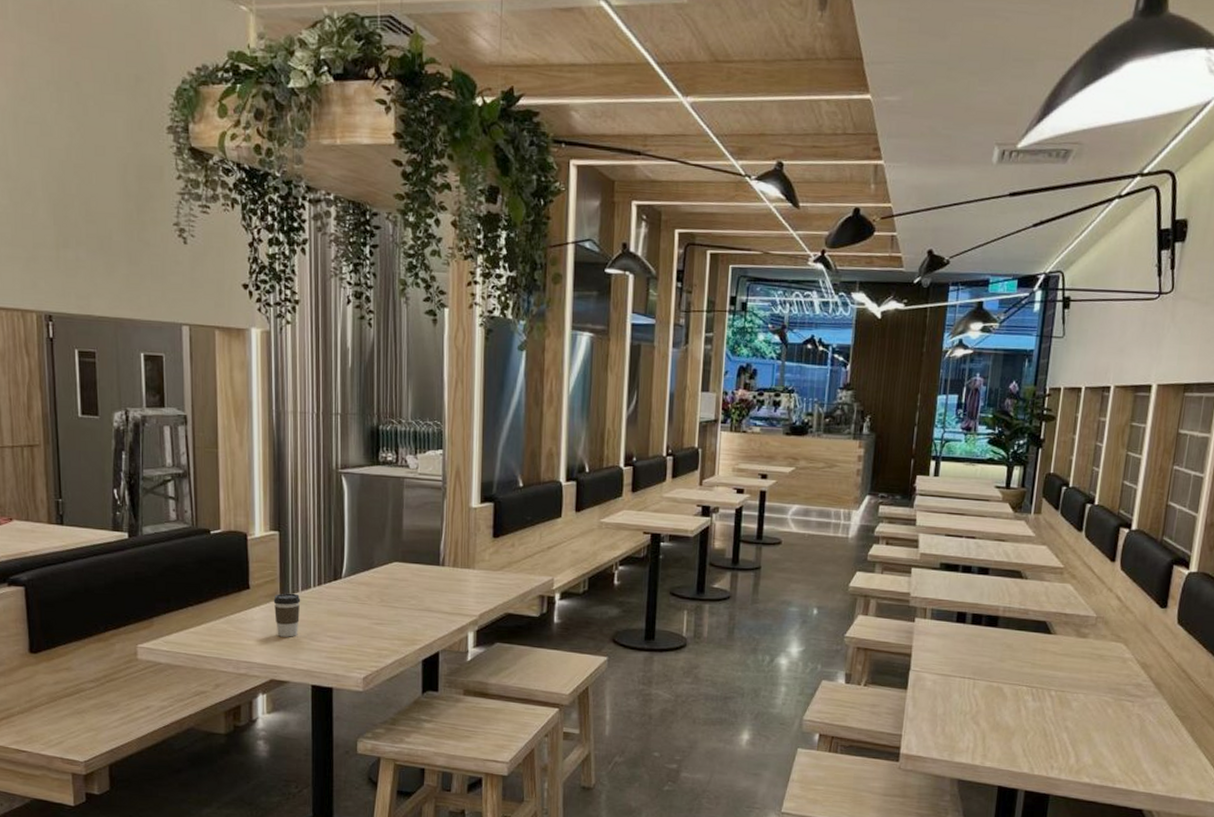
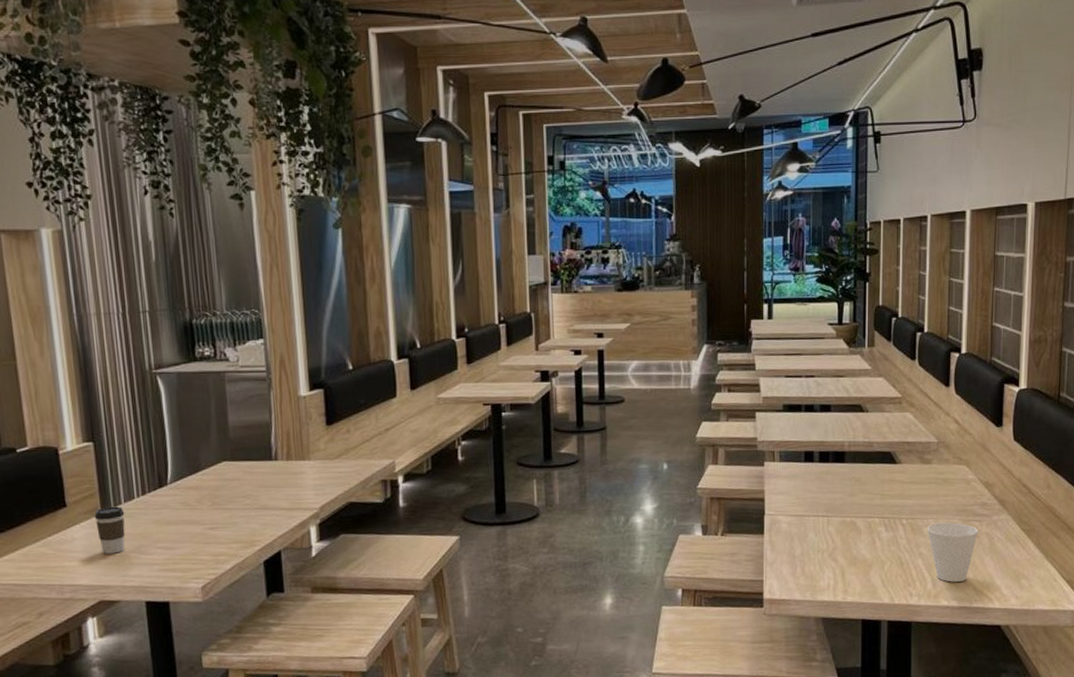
cup: none [1075,698,1130,760] -> present [926,522,979,582]

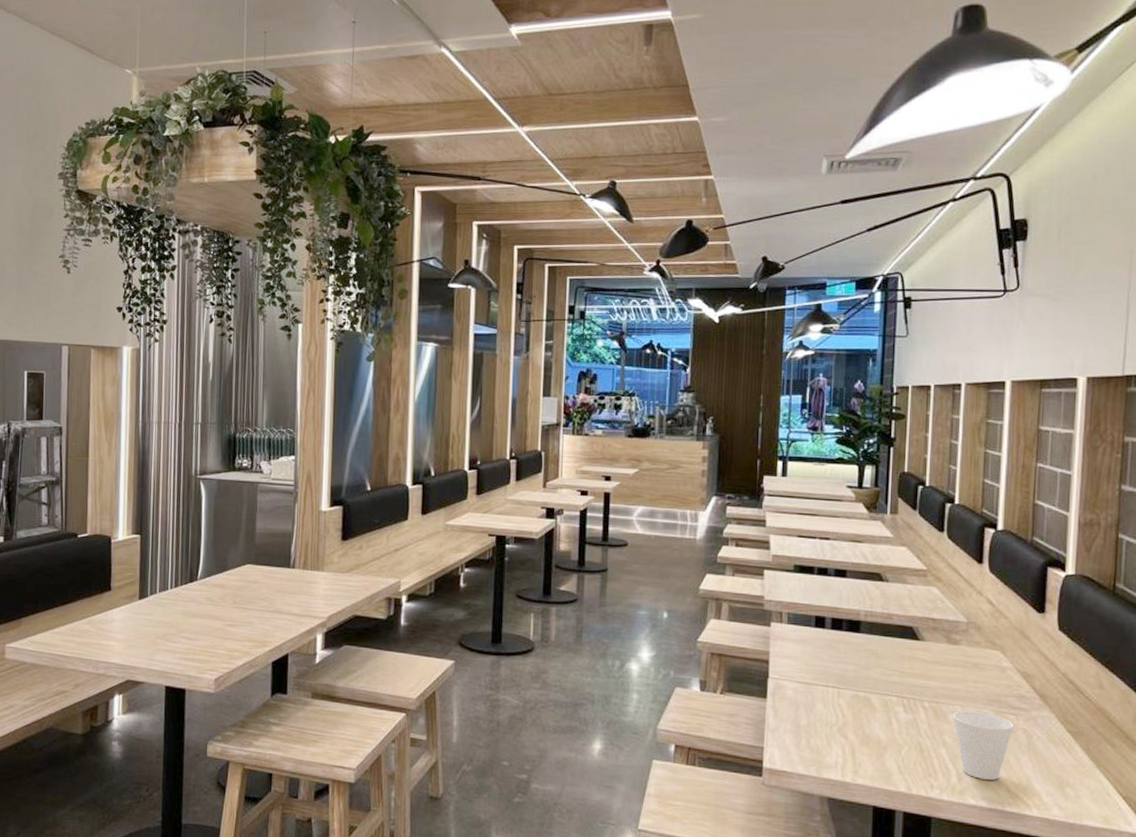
coffee cup: present [94,506,126,554] -> none [132,594,158,638]

